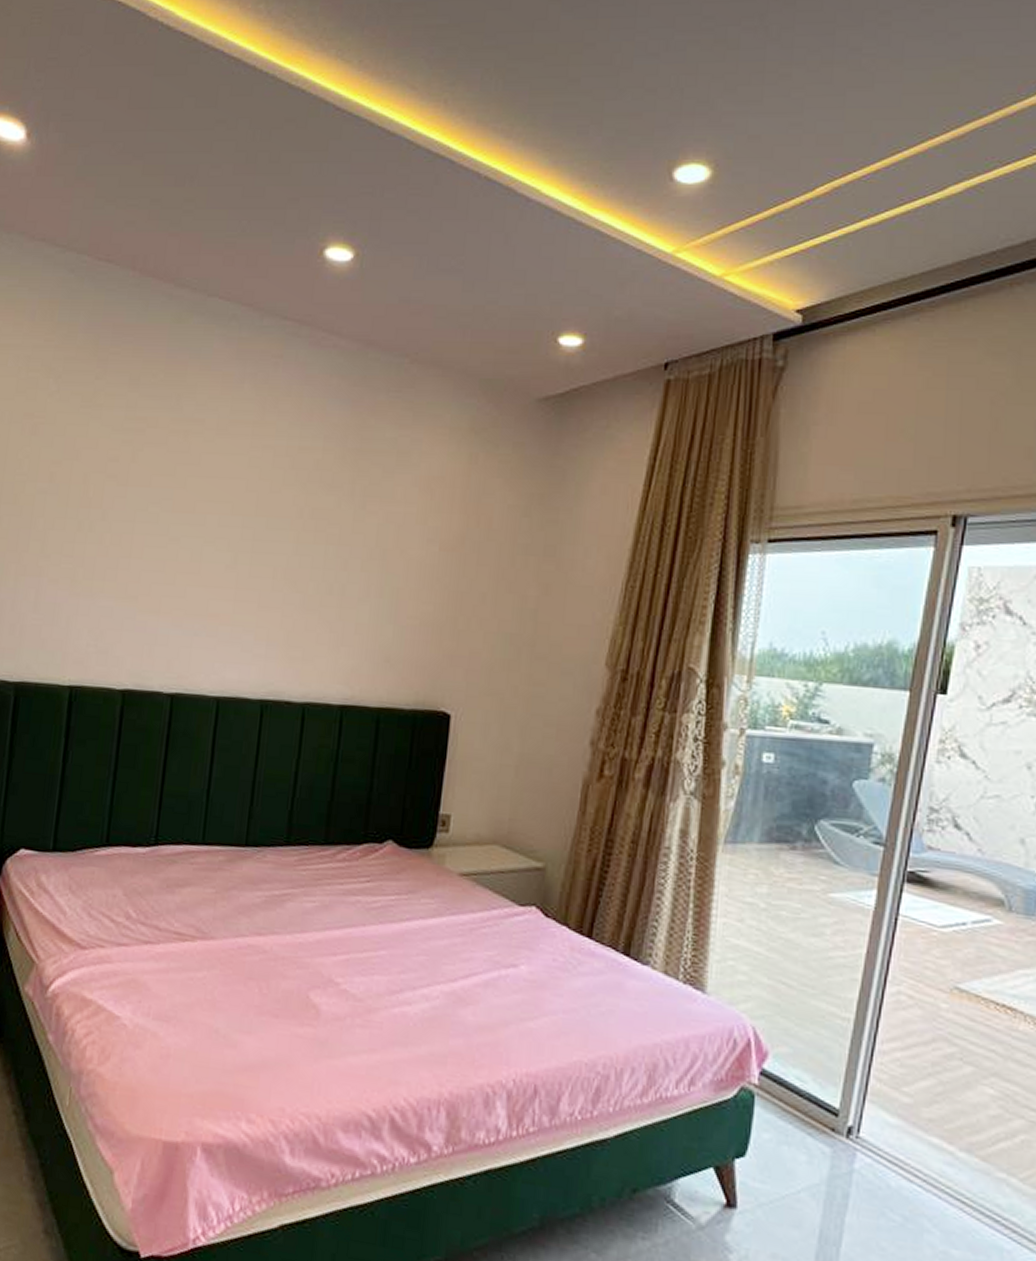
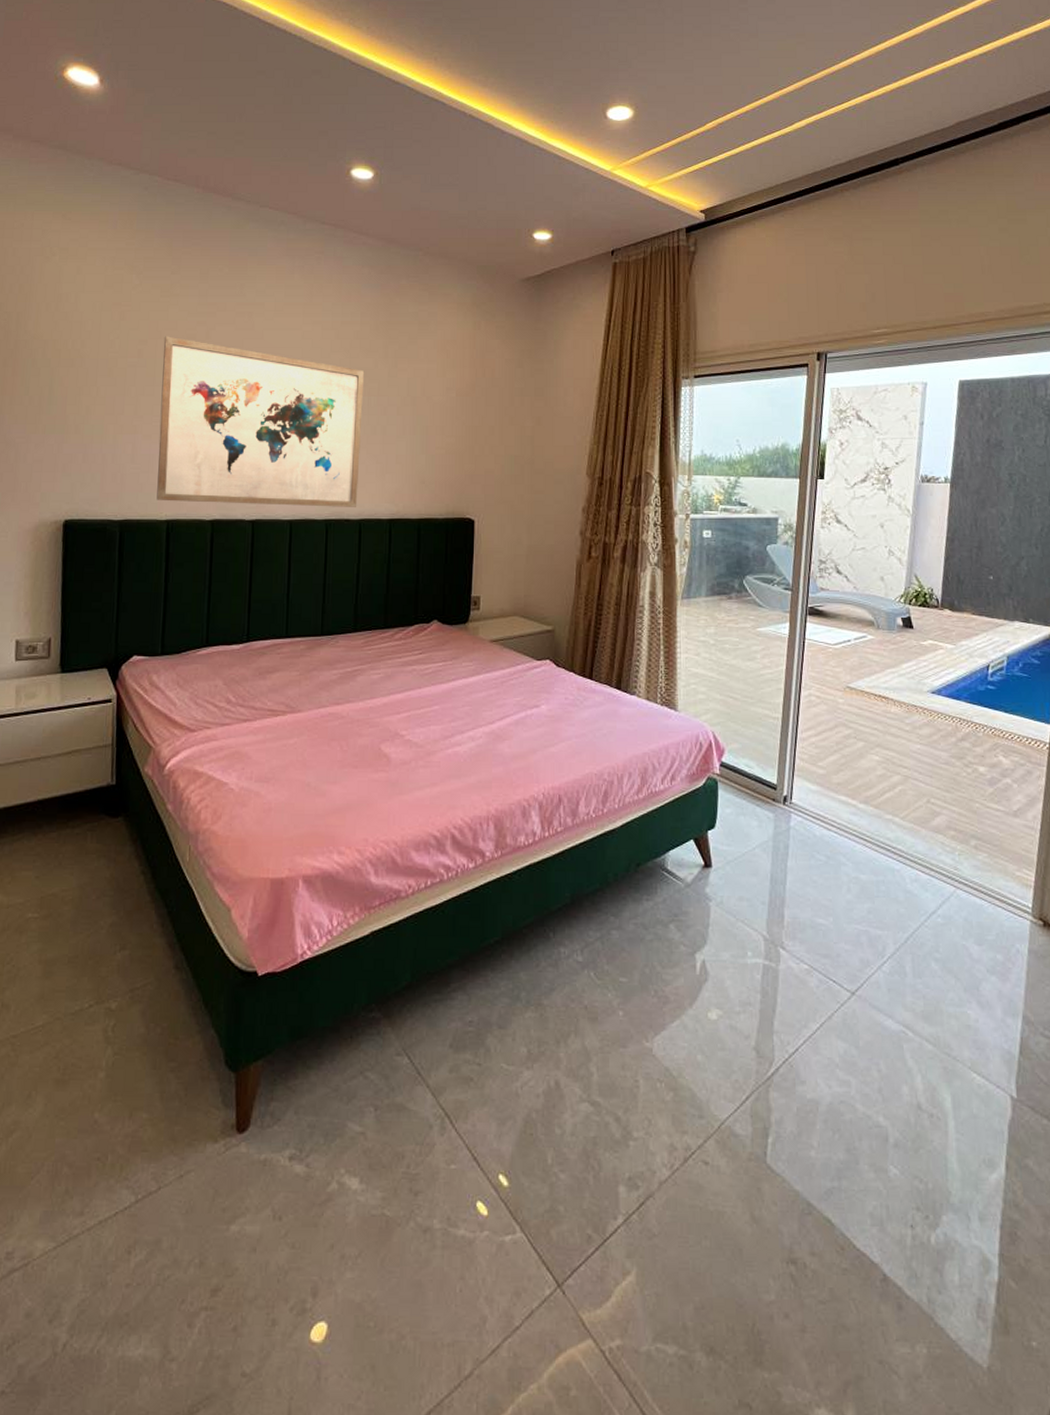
wall art: none [60,457,324,687] -> present [156,336,365,507]

